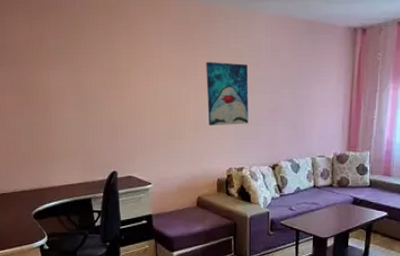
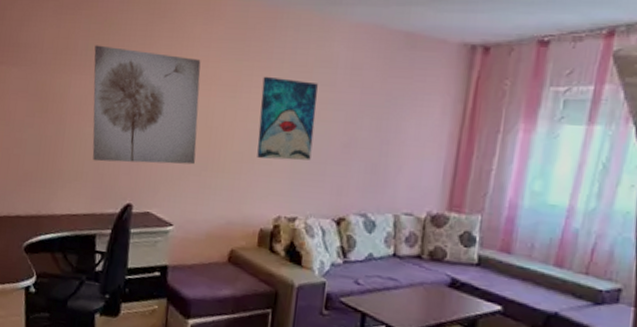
wall art: none [65,44,161,140] -> present [92,45,201,165]

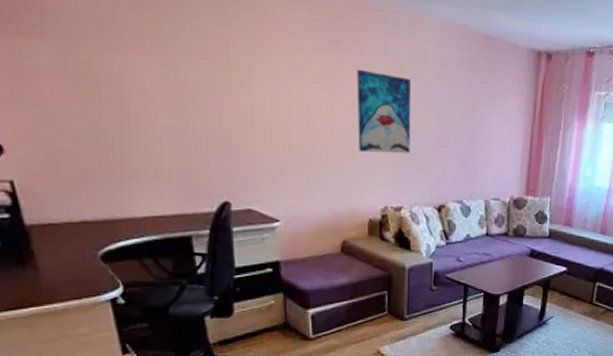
wall art: present [92,45,201,165] -> none [153,19,295,159]

